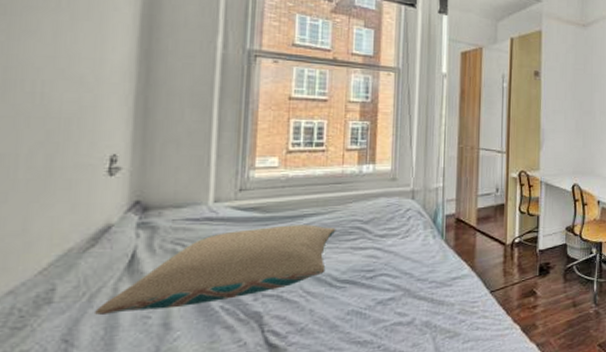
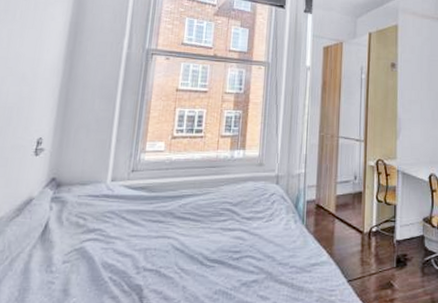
pillow: present [95,224,336,315] -> none [13,204,209,277]

